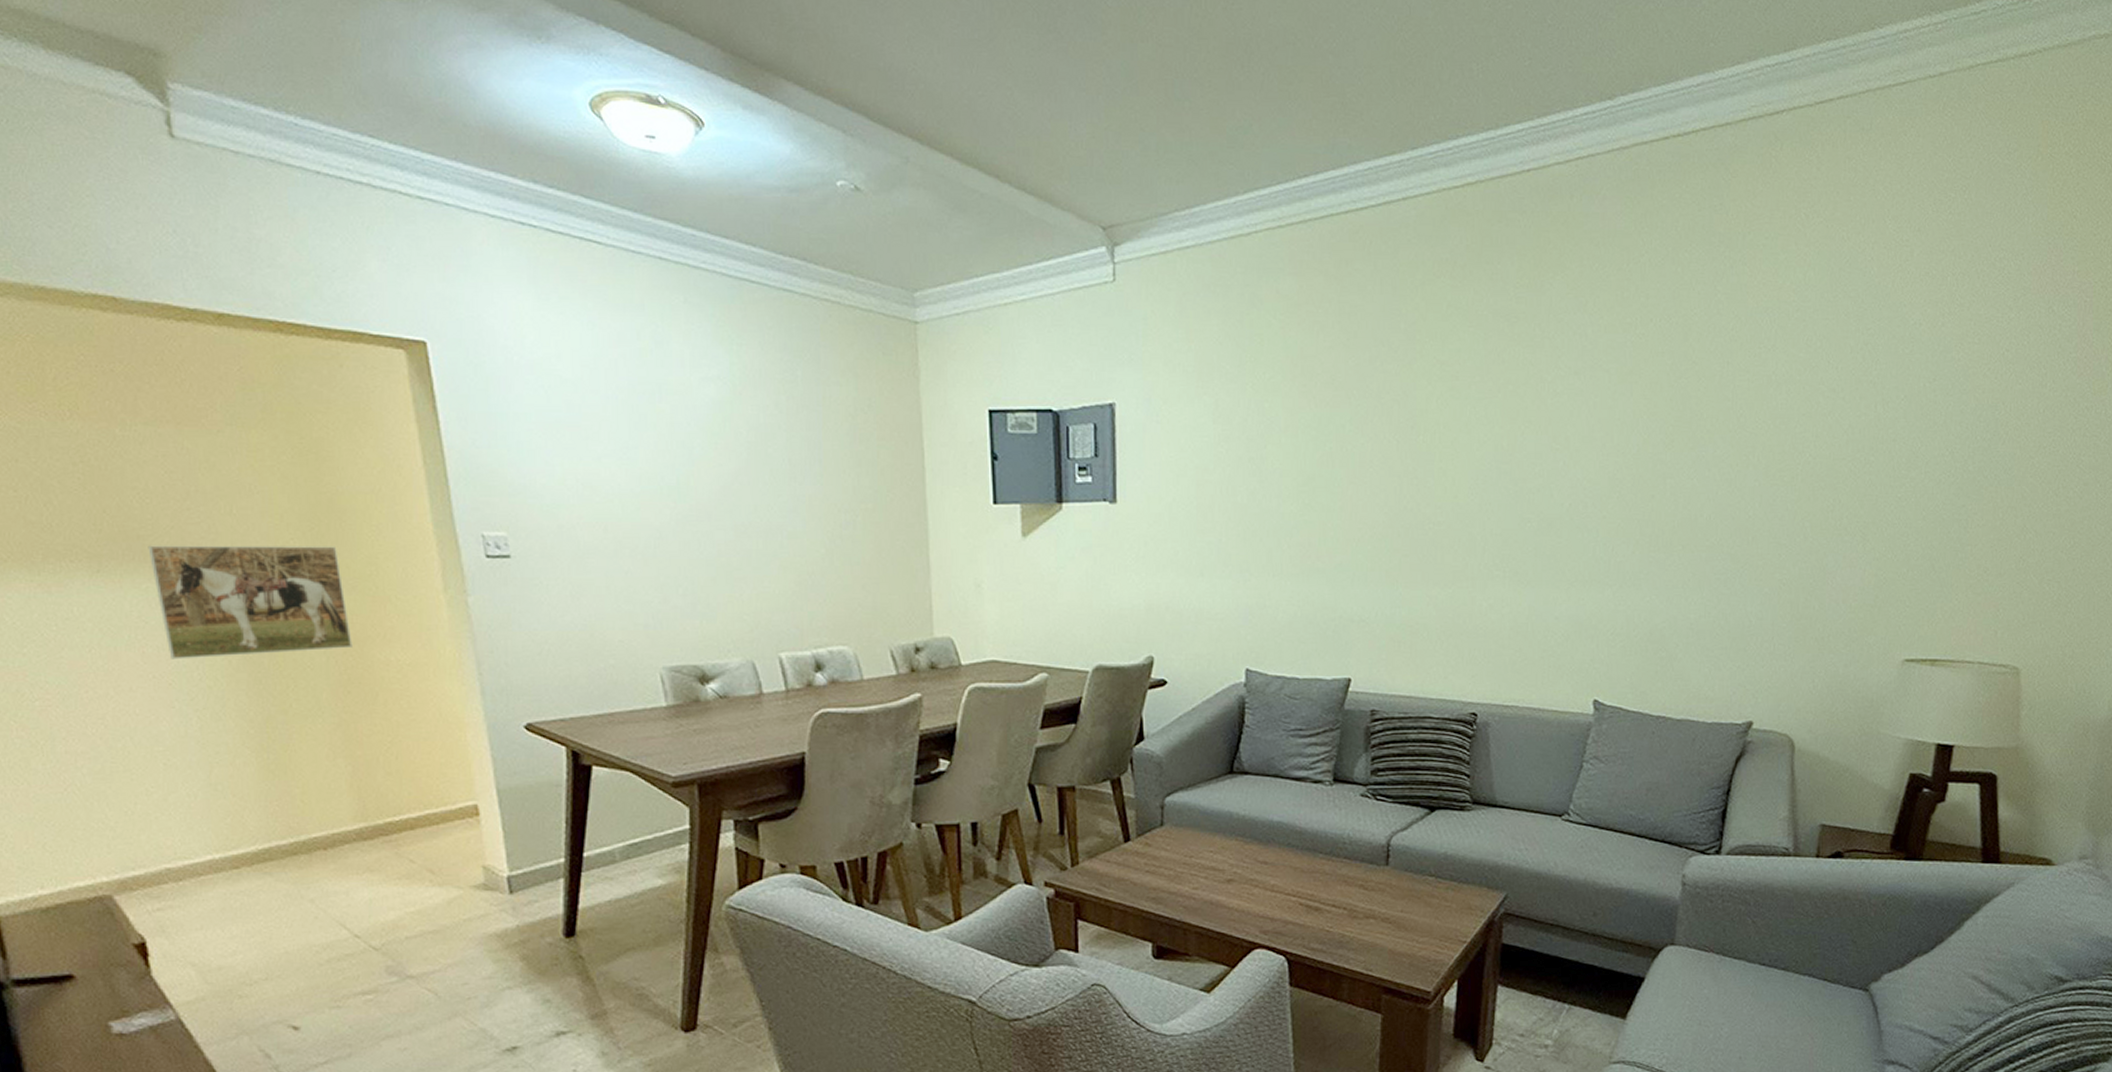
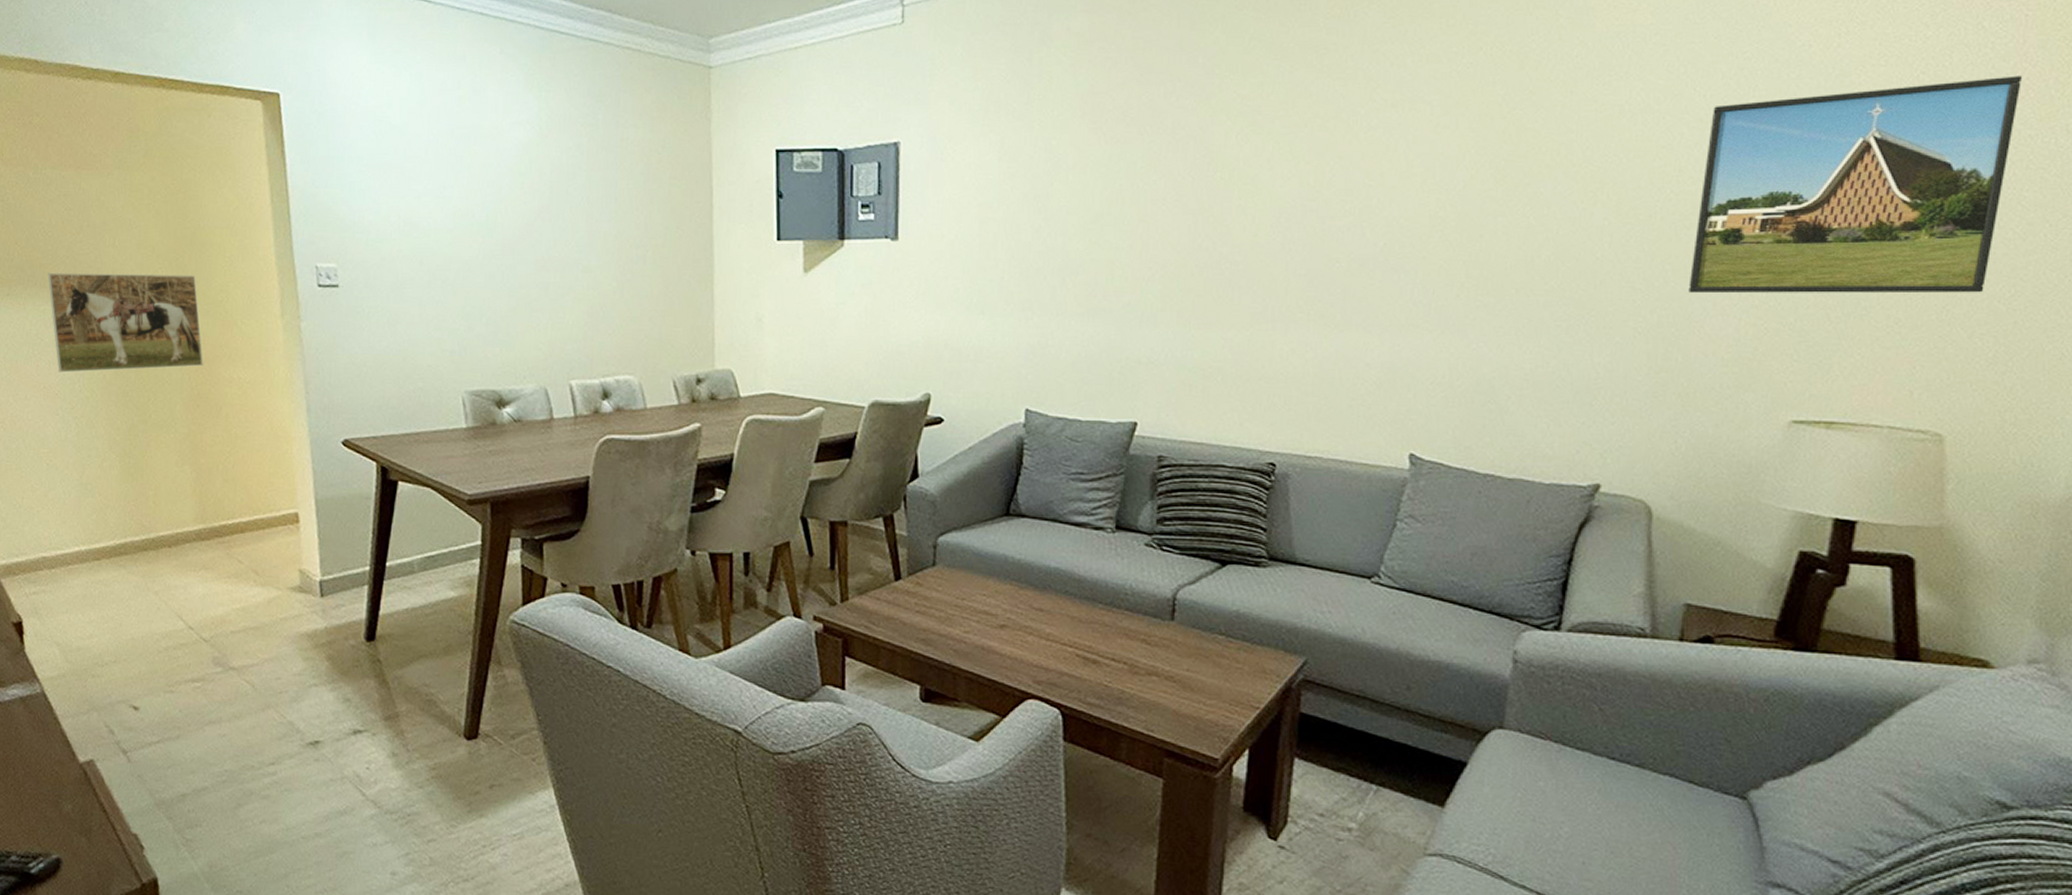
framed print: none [1824,354,2081,548] -> present [1688,75,2022,294]

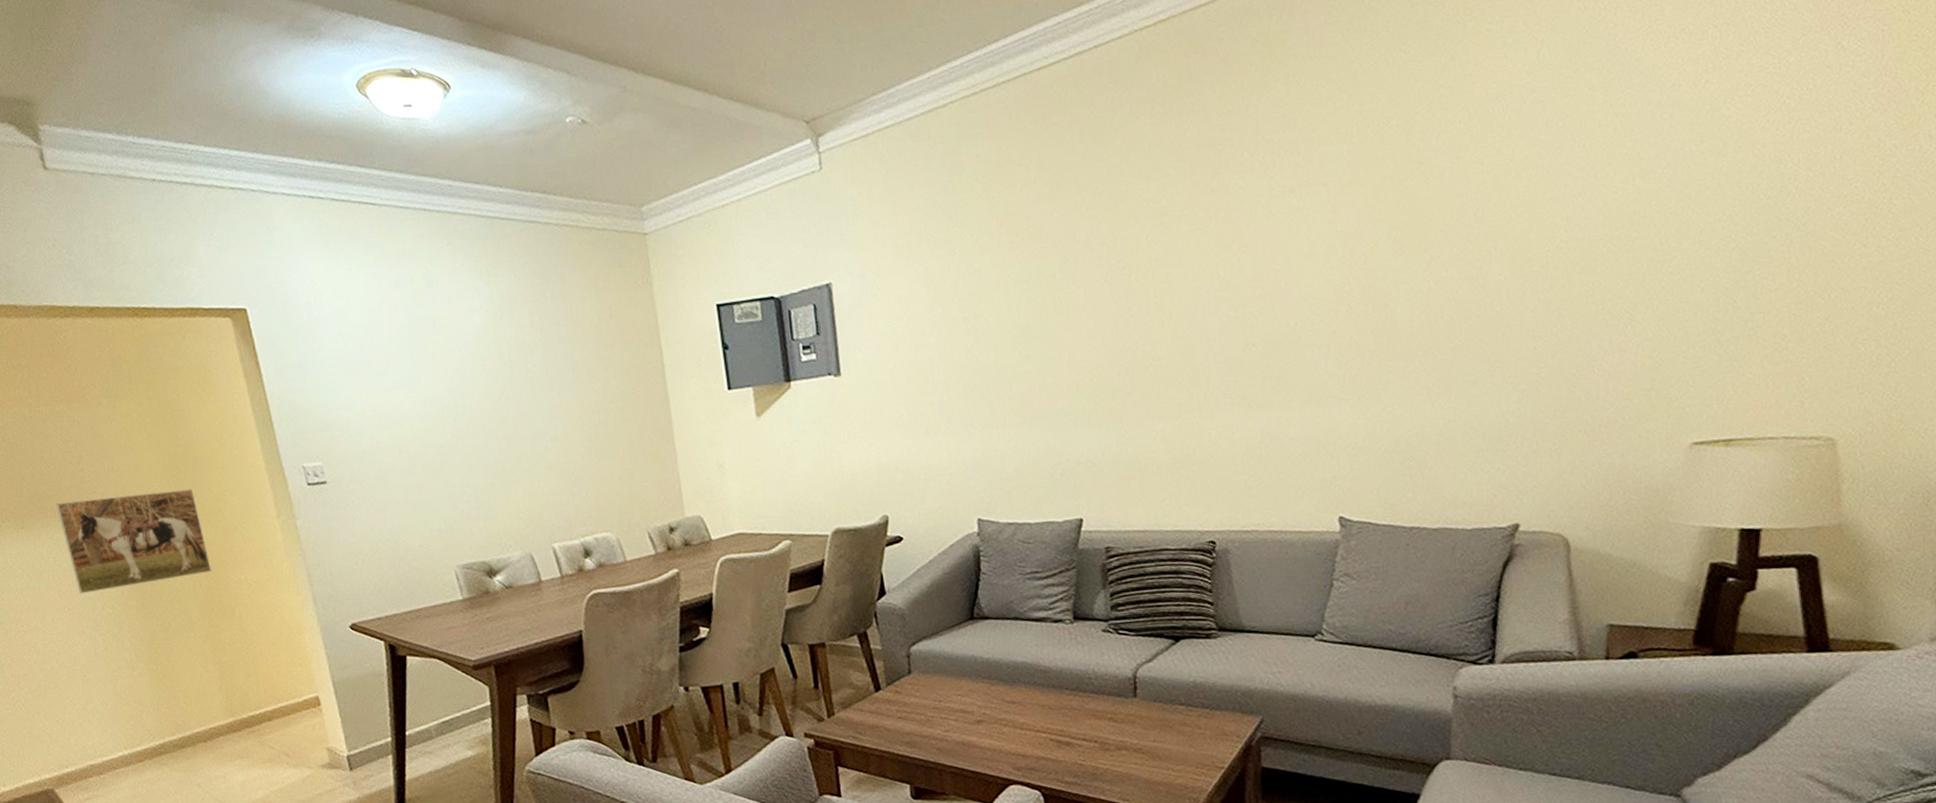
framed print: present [1688,75,2022,294] -> none [1584,89,1883,335]

